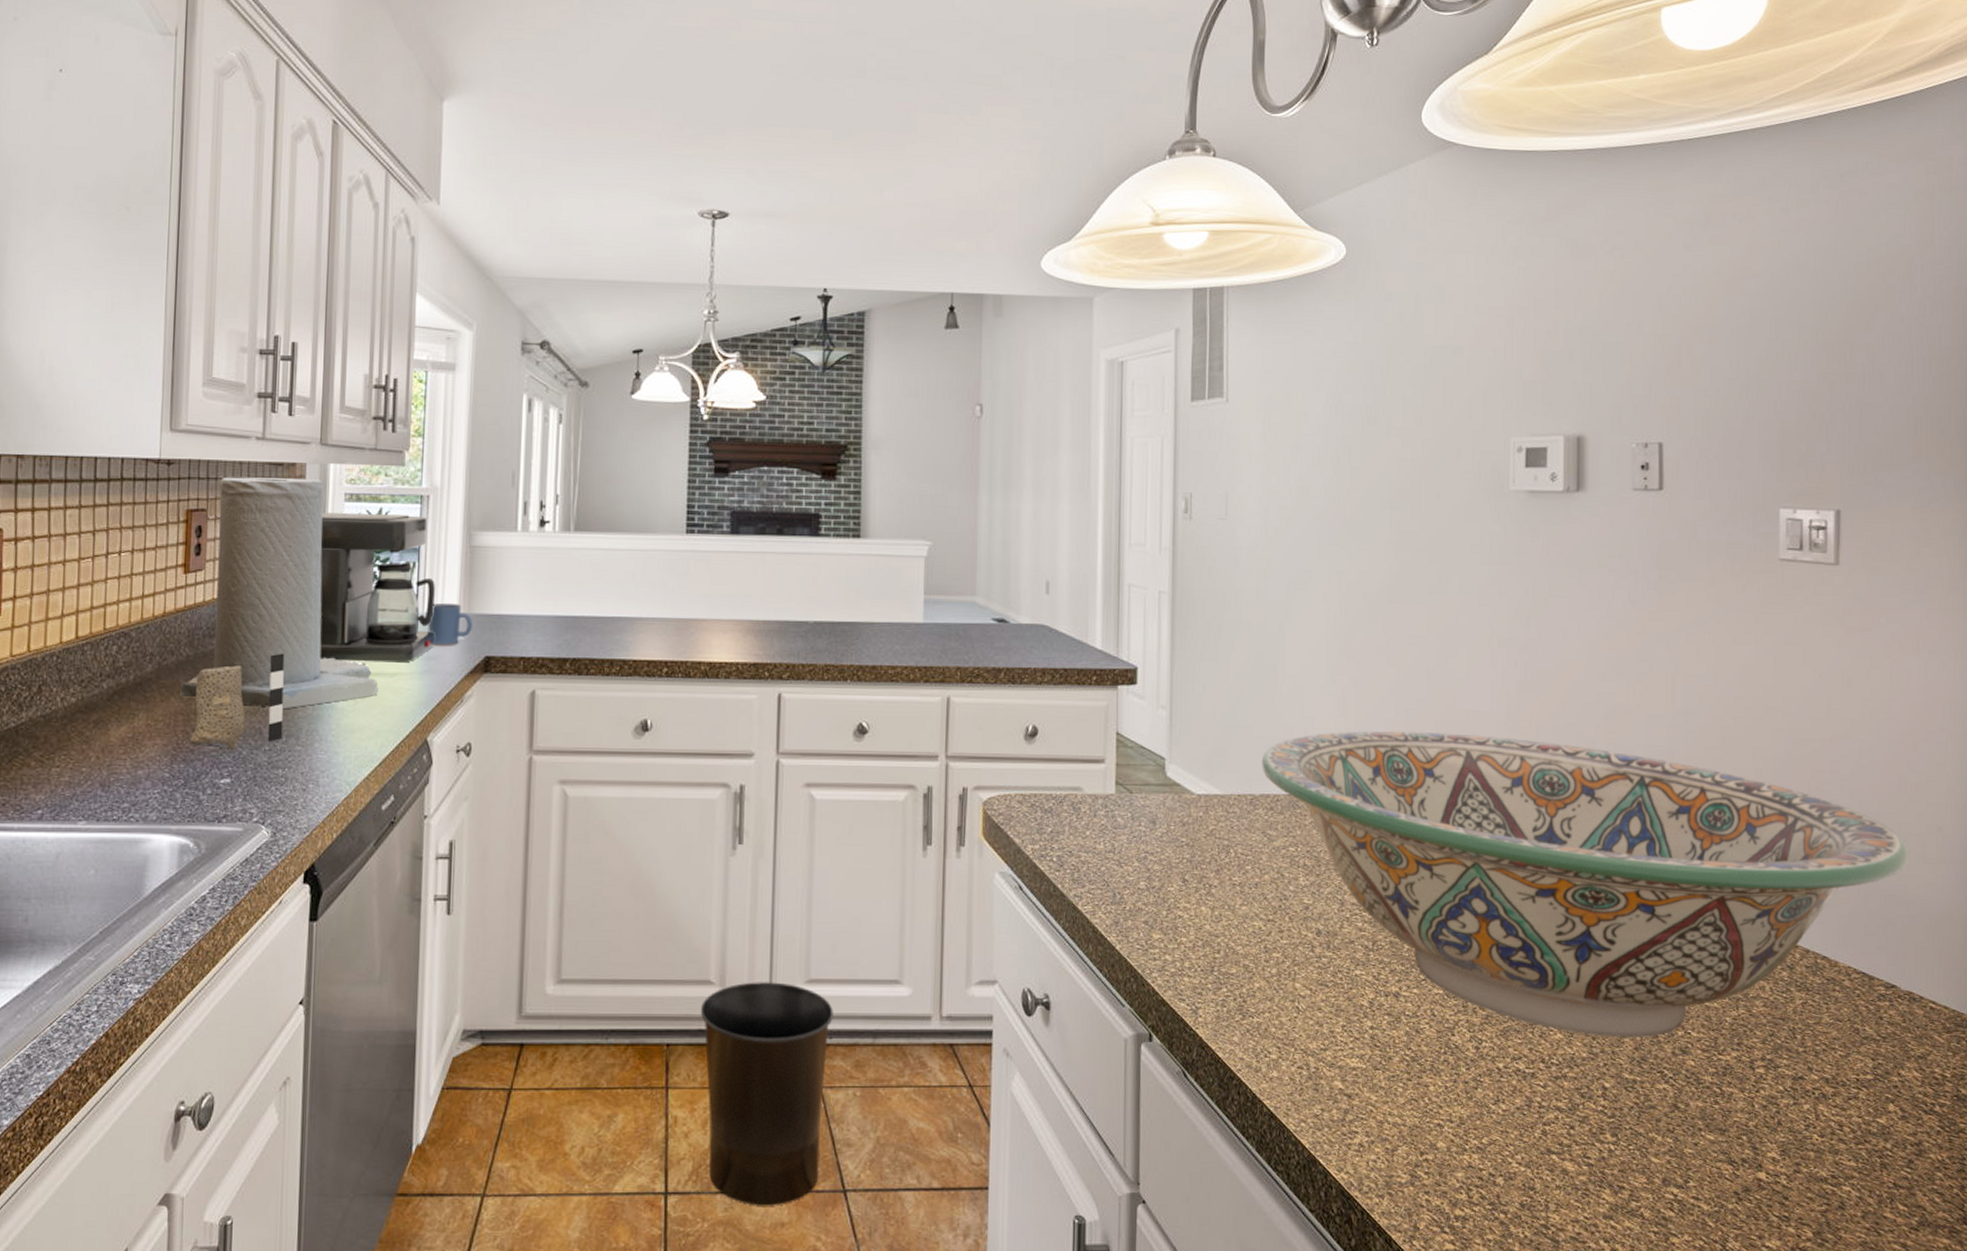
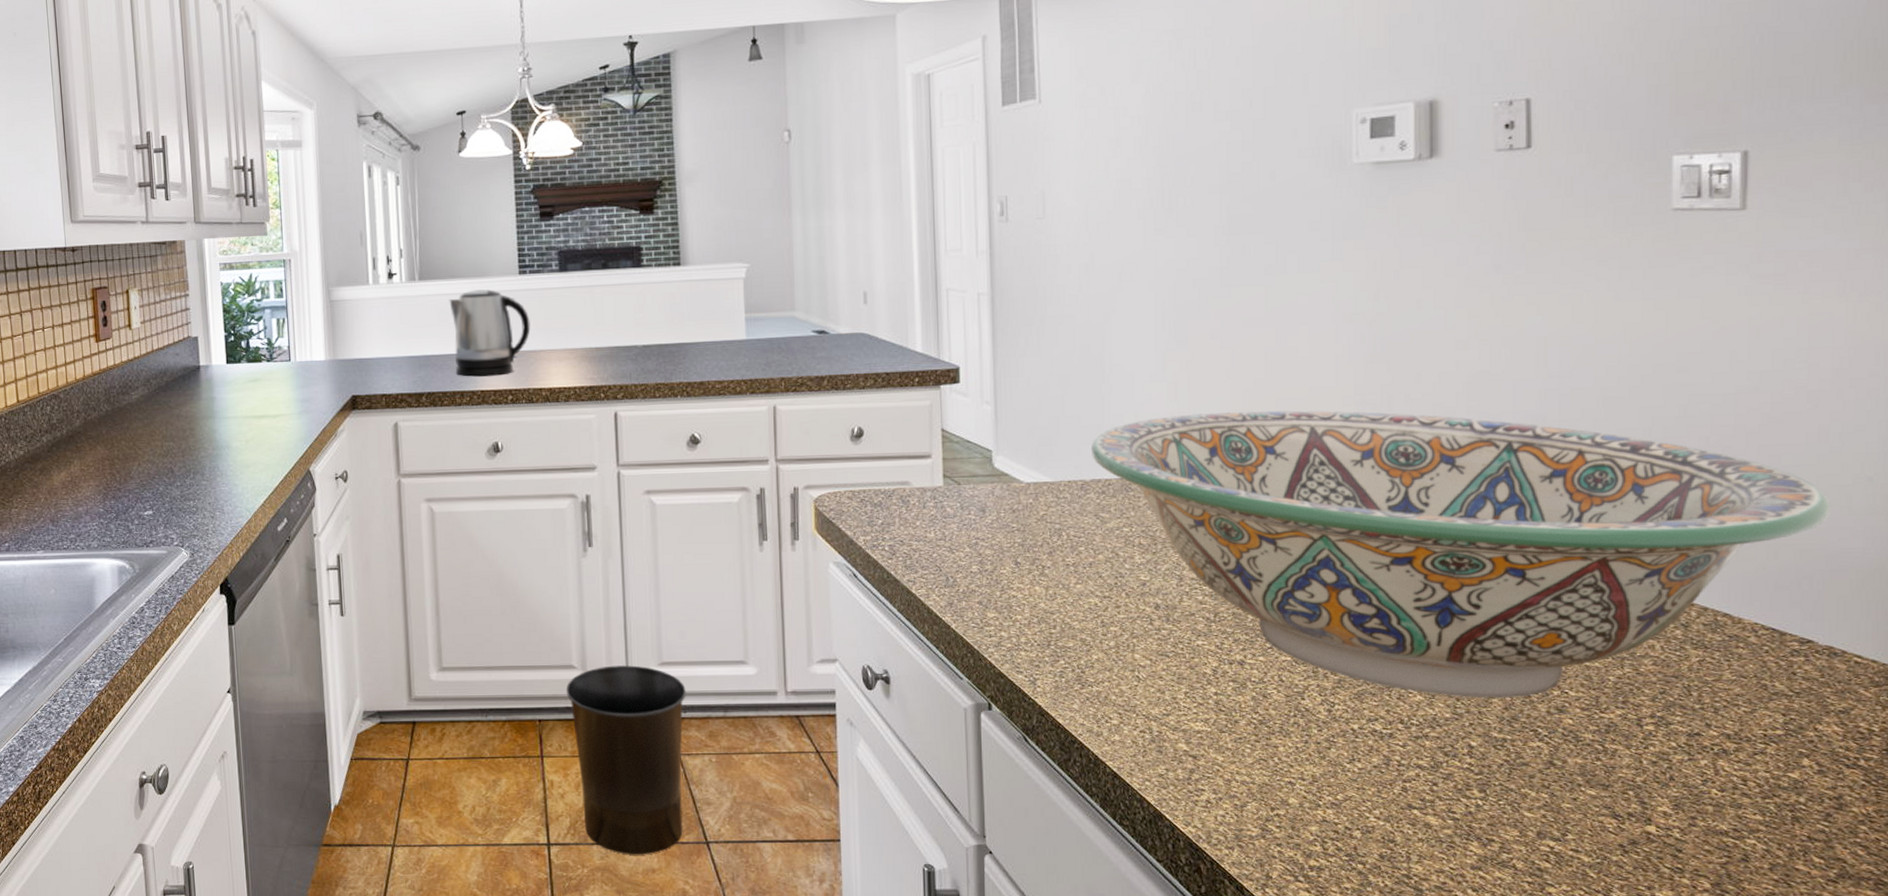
paper towel: present [180,477,378,710] -> none [104,253,265,451]
coral: present [188,653,285,750] -> none [115,404,191,487]
coffee maker: present [319,513,435,663] -> none [202,277,308,408]
mug: present [428,602,474,647] -> none [300,351,339,390]
kettle: none [606,547,694,645] -> present [449,289,531,377]

